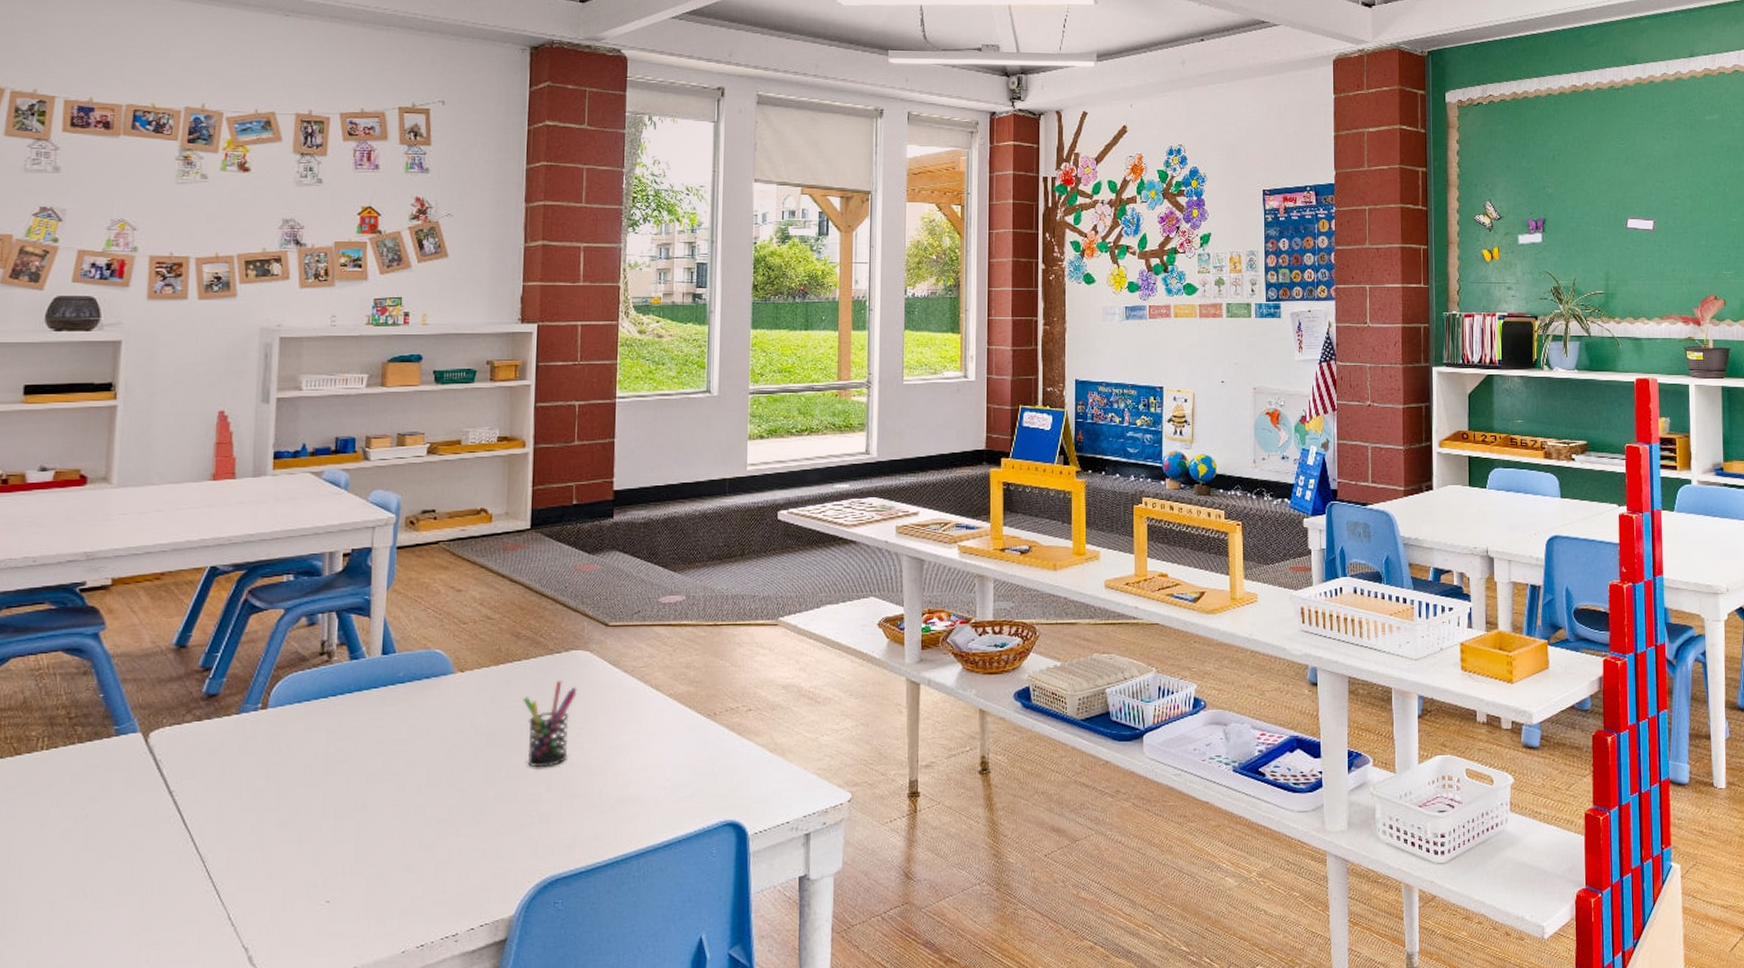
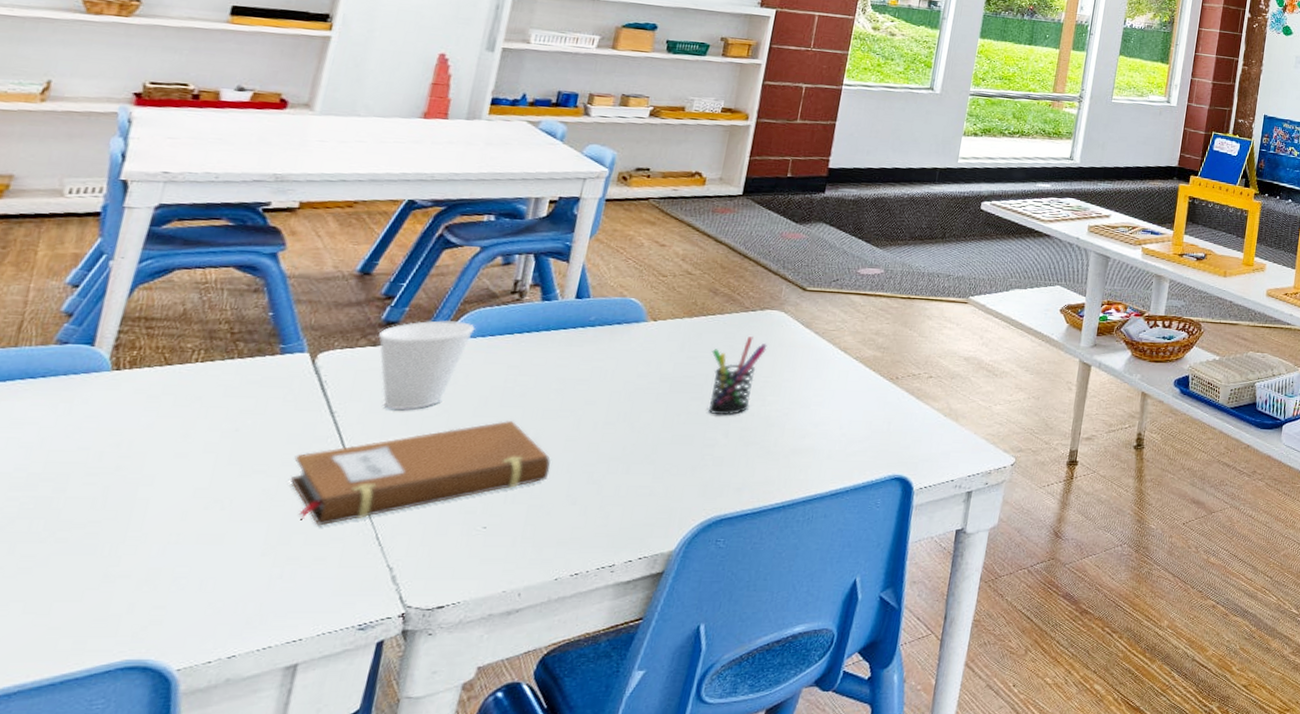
notebook: none [141,789,382,909] -> present [289,421,551,526]
cup: none [202,688,291,785] -> present [379,320,475,411]

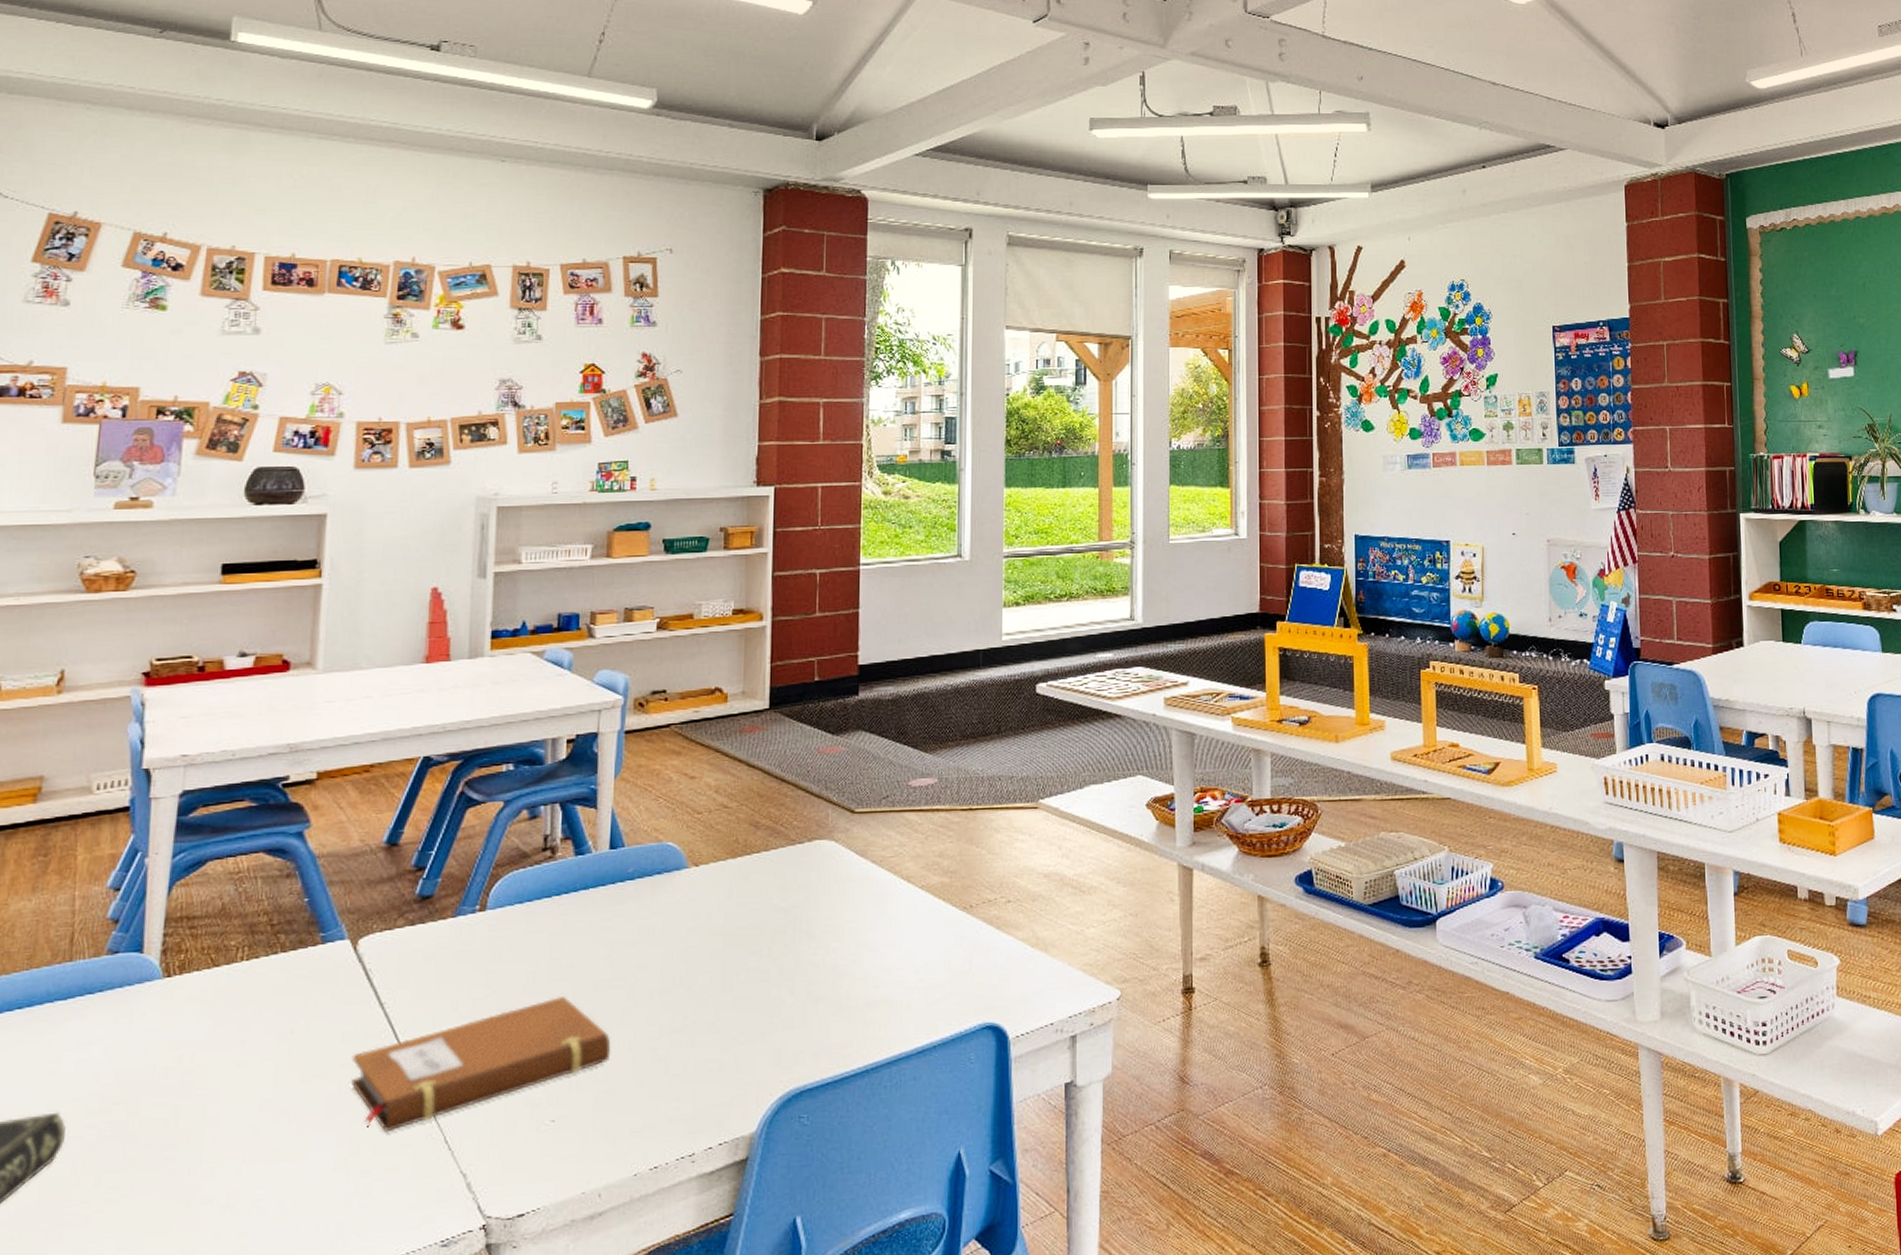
cup: present [379,320,475,411] -> none [416,888,511,995]
pen holder: present [708,337,767,415] -> none [762,874,822,969]

